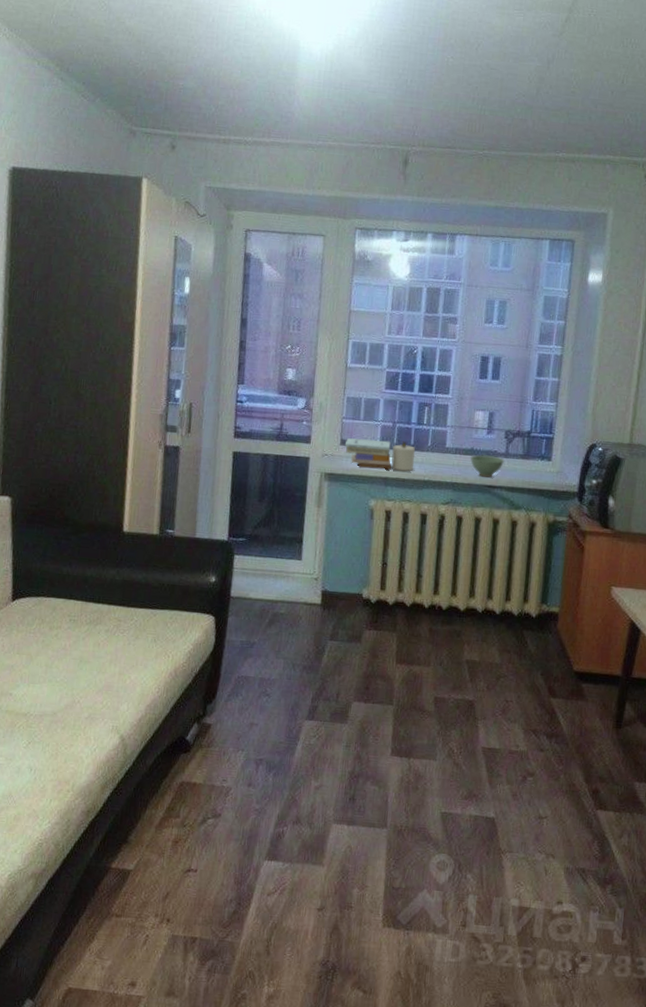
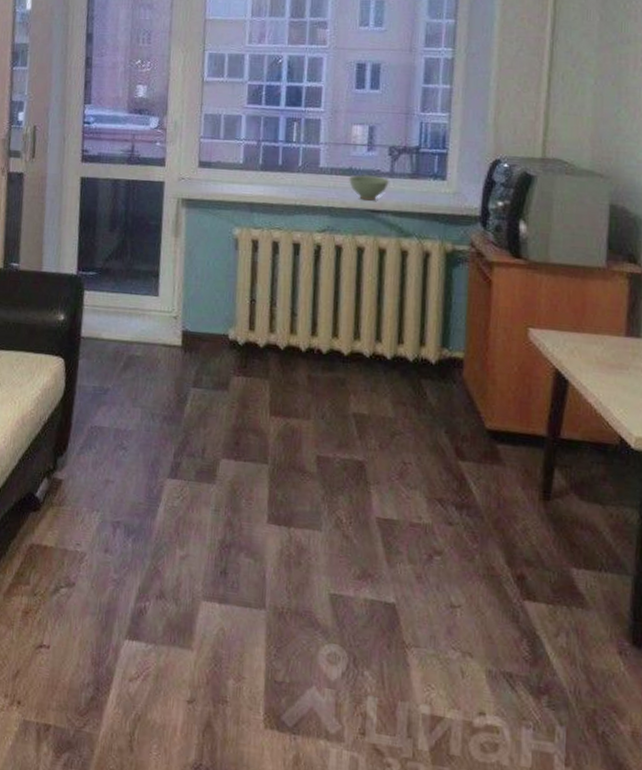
books: present [344,438,392,470] -> none [203,159,258,194]
candle: present [391,441,415,472] -> none [257,161,284,196]

